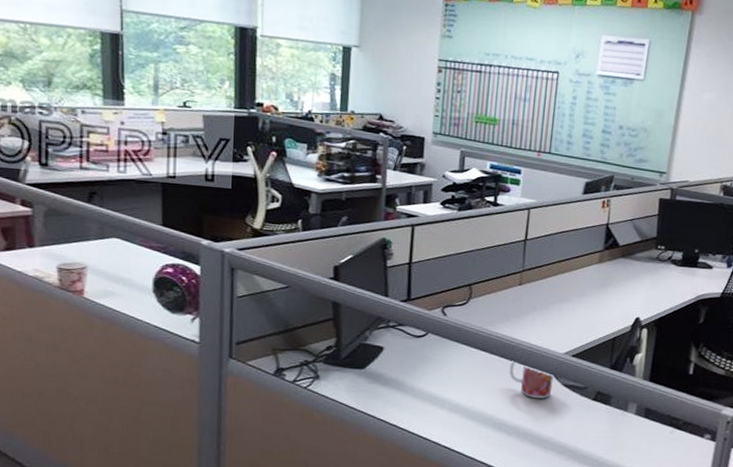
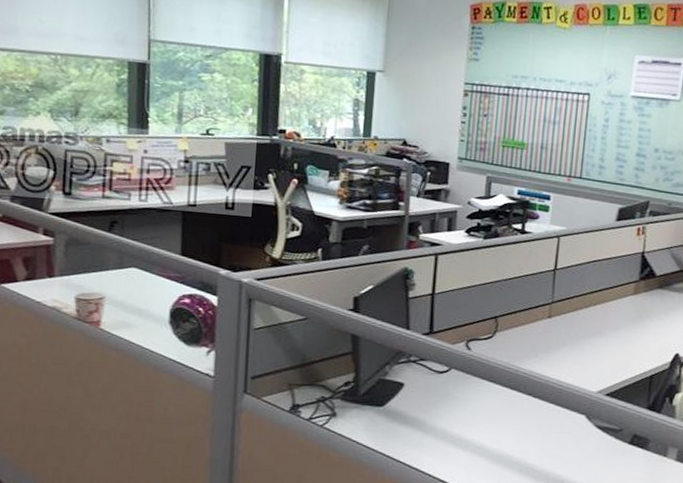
mug: present [509,360,553,398] -> none [537,399,585,441]

